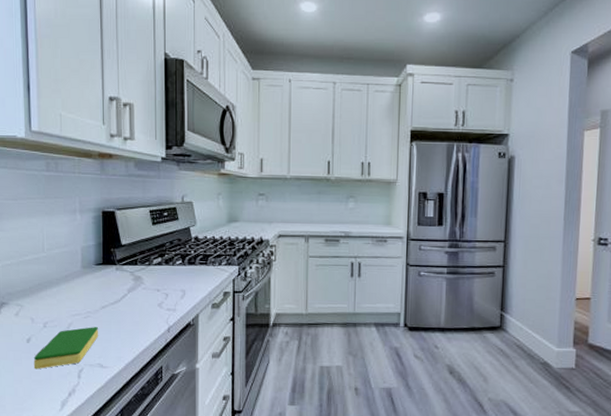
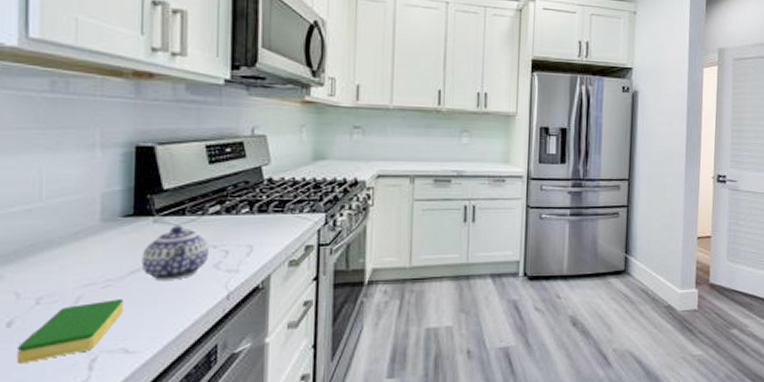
teapot: none [109,273,155,315] -> present [141,225,210,280]

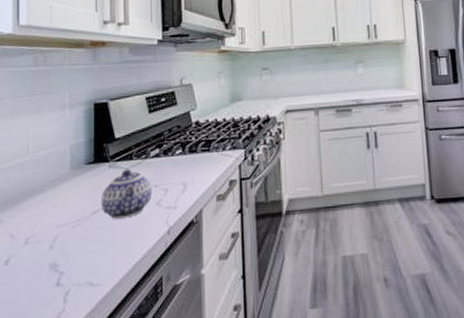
dish sponge: present [16,299,123,364] -> none [11,237,88,298]

